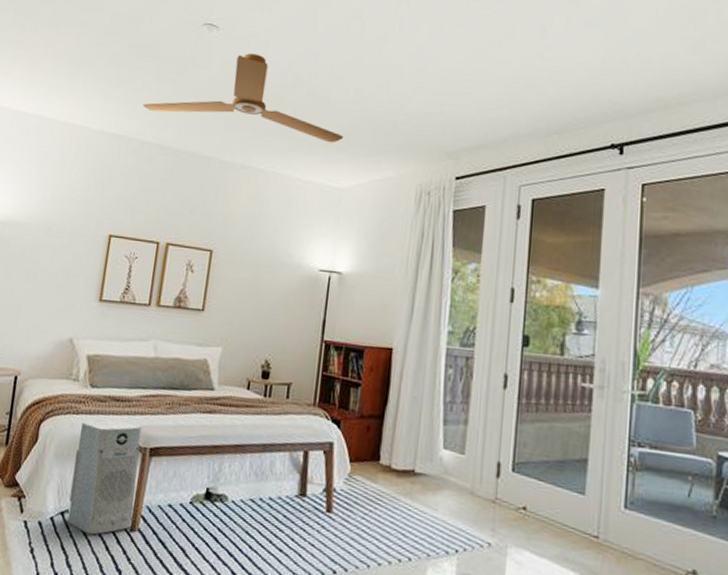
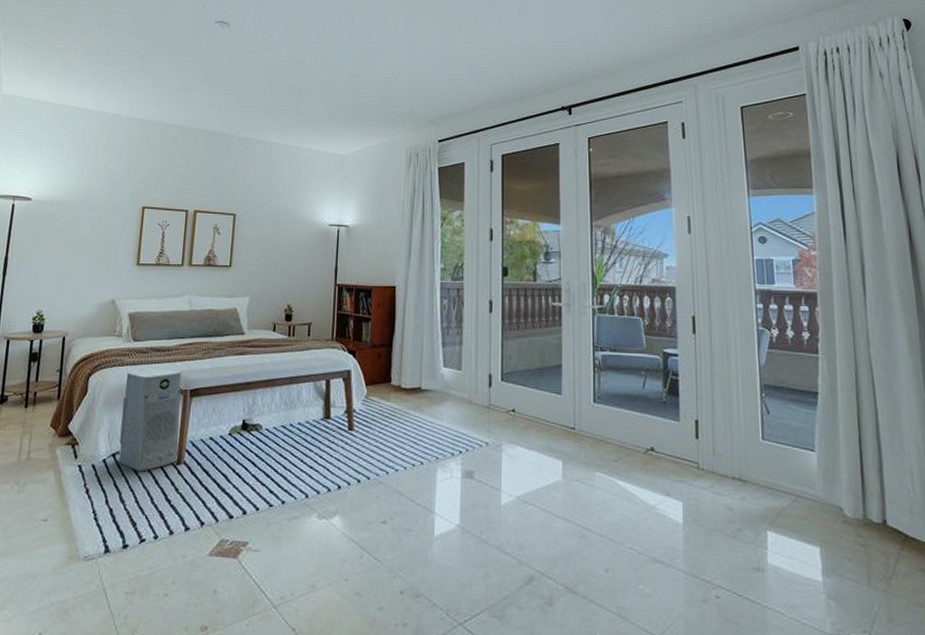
ceiling fan: present [143,53,344,143] -> none [166,45,343,118]

